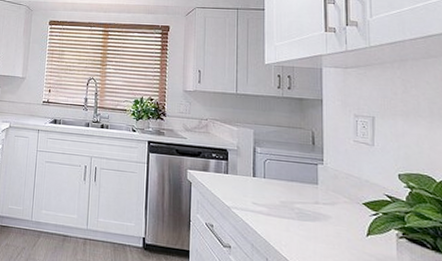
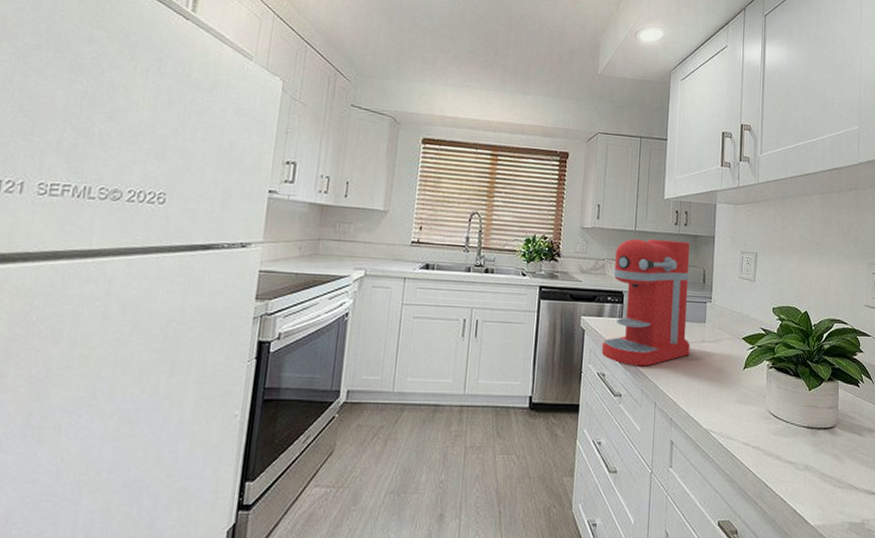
coffee maker: none [208,101,302,222] -> present [601,239,691,367]

